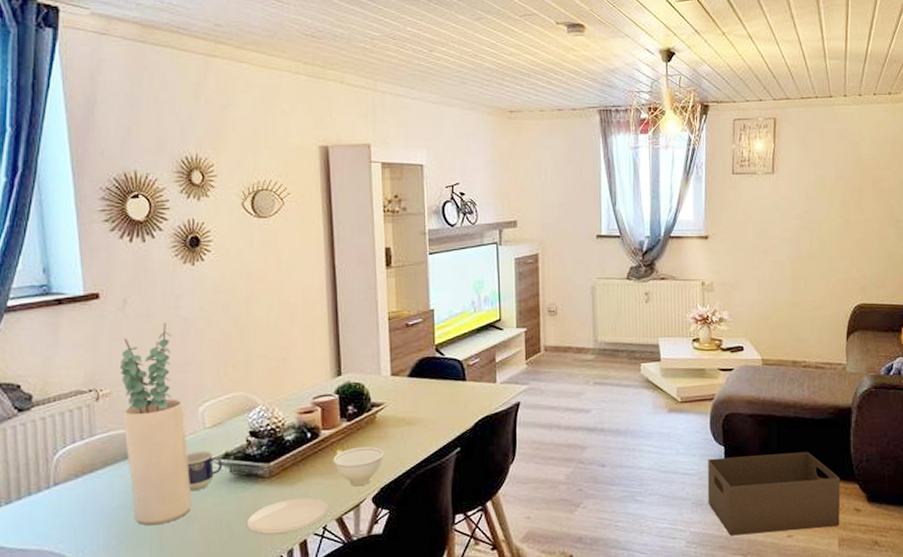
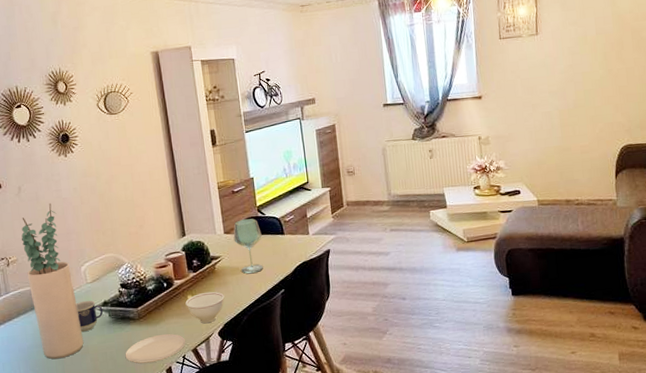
wine glass: none [402,359,438,427] -> present [233,218,263,274]
storage basket: present [707,452,840,536] -> none [495,279,619,354]

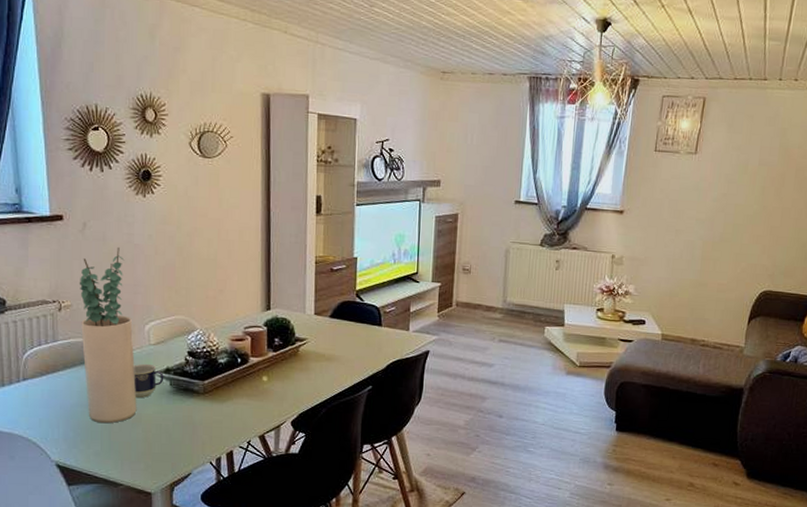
plate: present [125,333,186,364] -> none [182,413,253,443]
bowl: present [185,291,225,324] -> none [259,375,304,410]
wine glass: present [233,218,263,274] -> none [324,302,357,364]

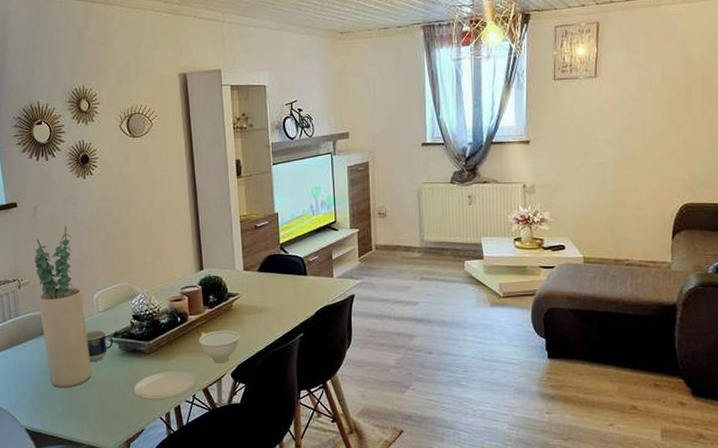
plate: none [182,413,253,443] -> present [133,370,196,400]
bowl: none [259,375,304,410] -> present [199,330,240,363]

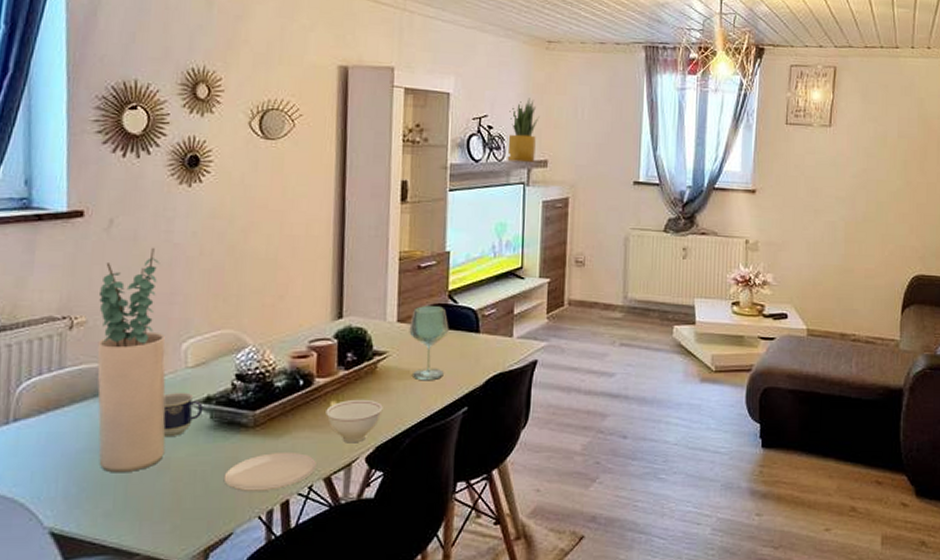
wine glass: none [253,256,283,315] -> present [409,306,449,381]
planter: none [314,82,339,137] -> present [506,98,540,164]

